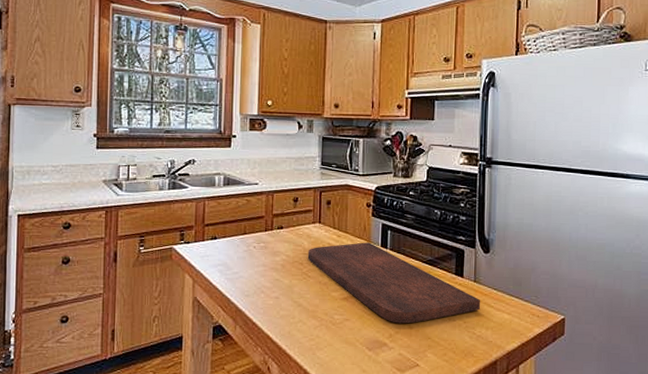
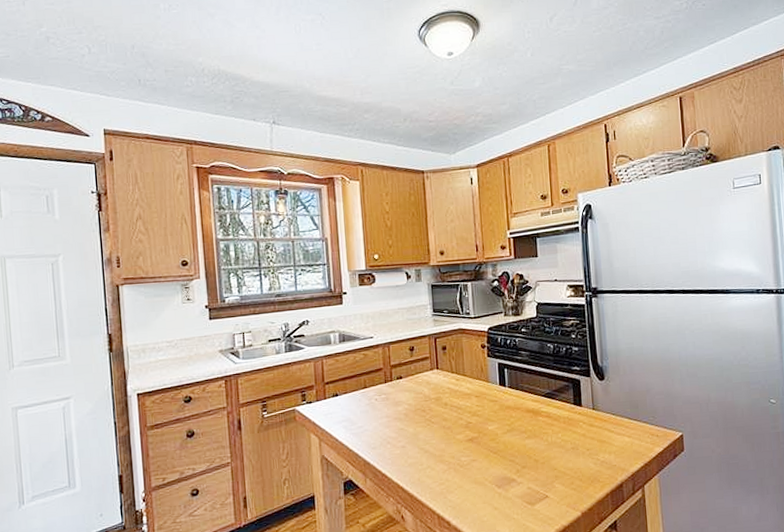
cutting board: present [307,242,481,324] -> none [428,382,602,459]

